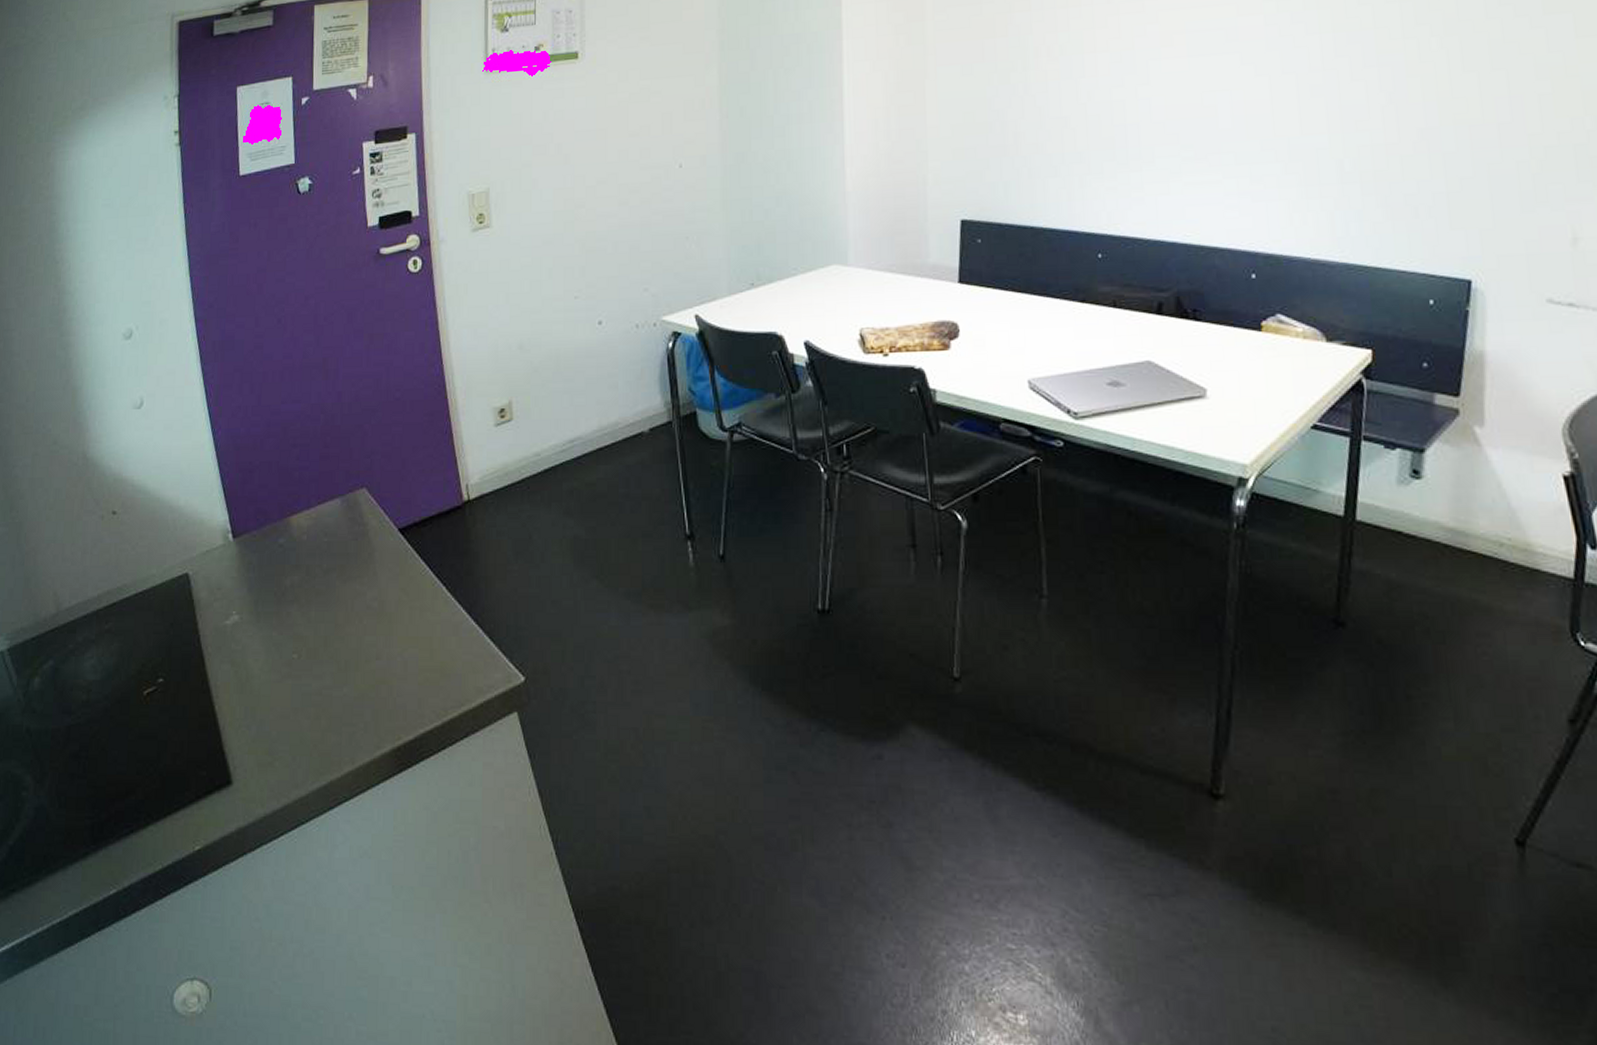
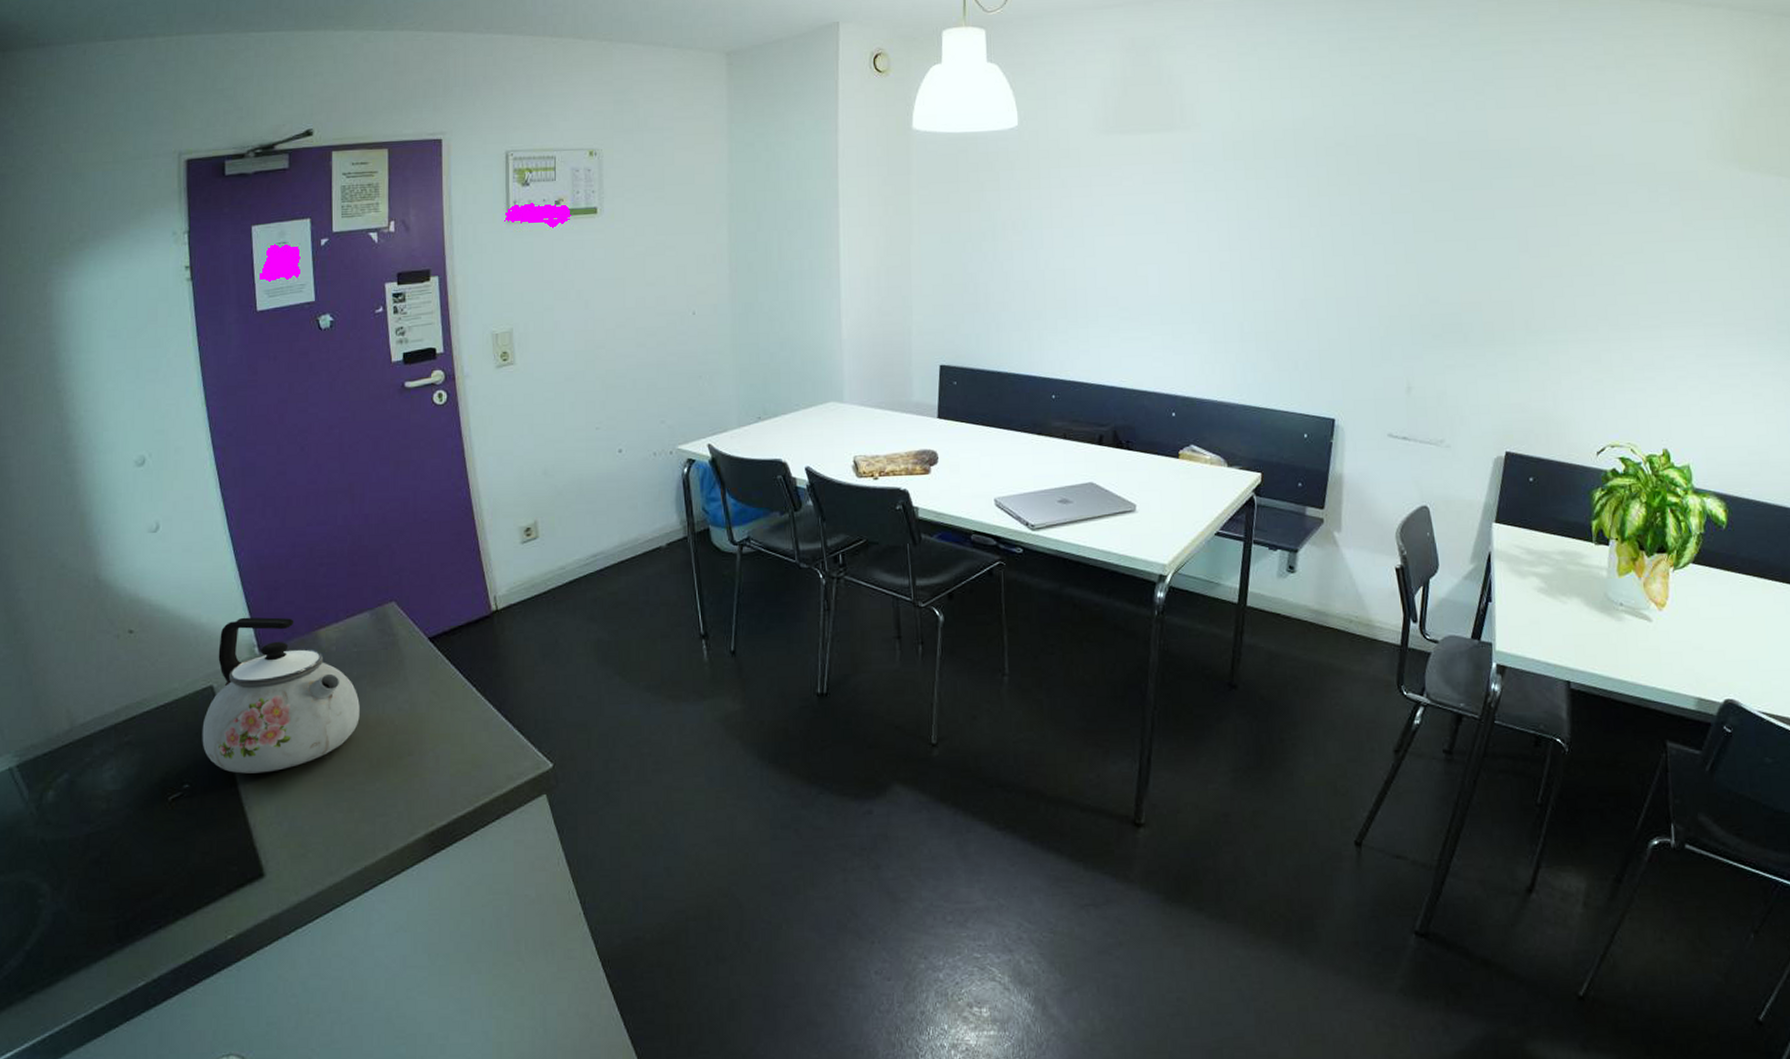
kettle: none [176,500,329,670] -> present [202,617,360,774]

